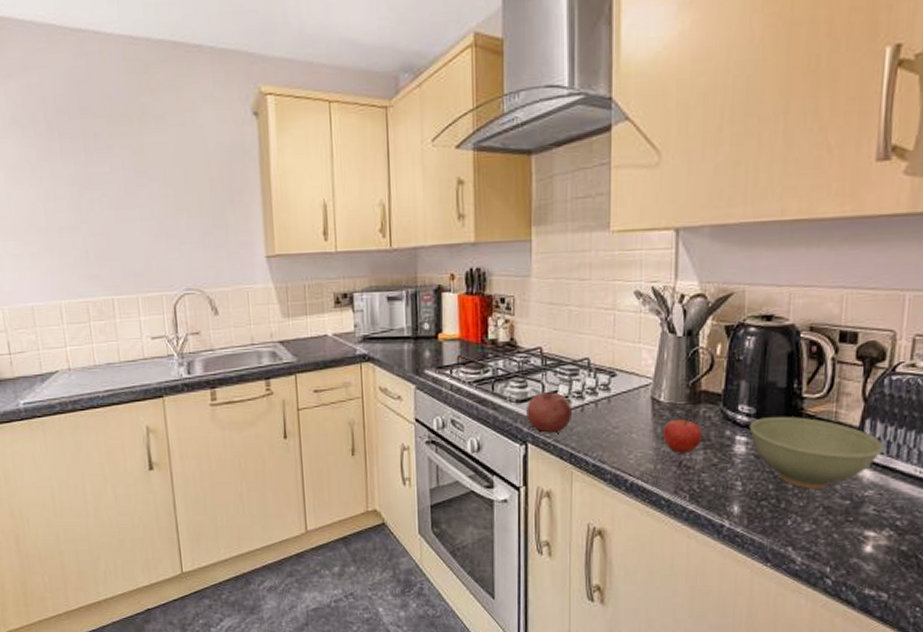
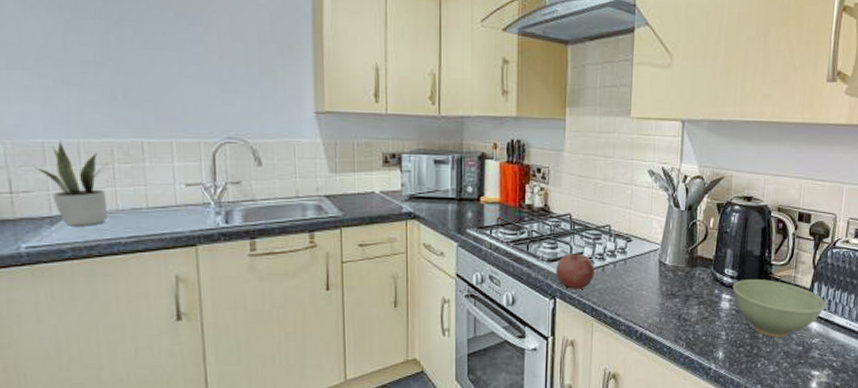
potted plant: none [27,303,87,382] -> present [35,140,109,226]
fruit: present [662,418,702,453] -> none [666,279,697,308]

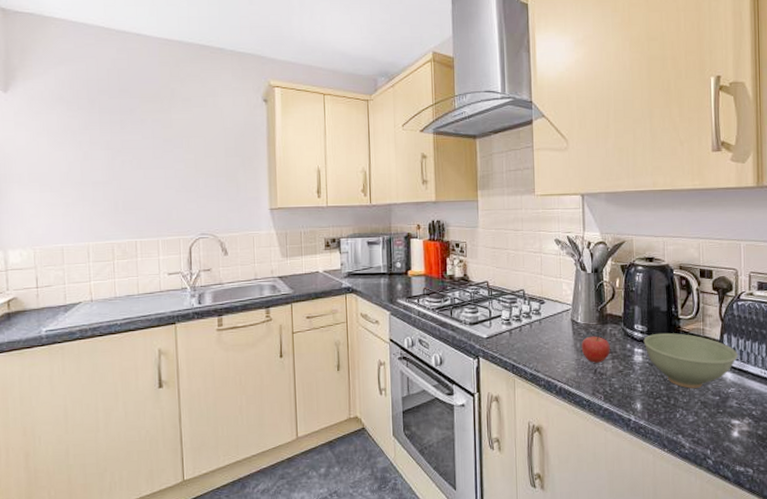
potted plant: present [35,140,109,226] -> none [55,244,110,312]
fruit: present [556,252,594,290] -> none [478,315,513,350]
fruit: none [666,279,697,308] -> present [581,336,610,363]

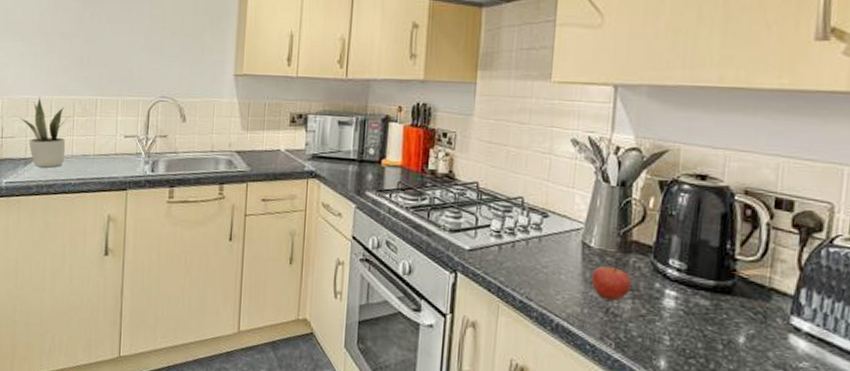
potted plant: none [55,244,110,312] -> present [20,96,71,168]
bowl: present [643,332,738,389] -> none [679,274,820,354]

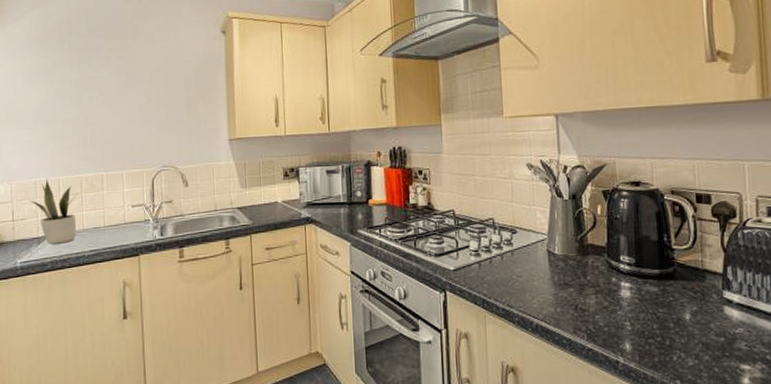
fruit: present [591,265,632,301] -> none [559,268,593,298]

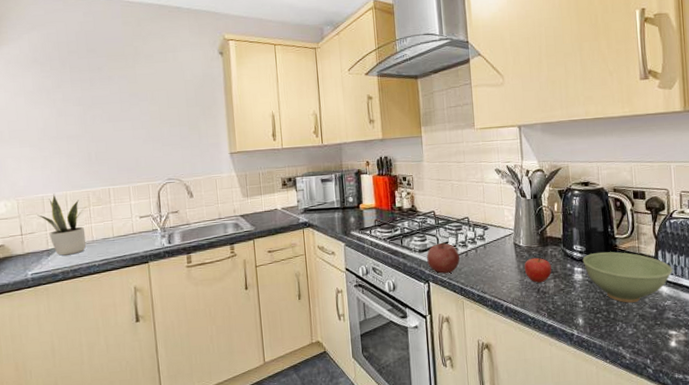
fruit: none [444,246,482,283] -> present [427,242,460,274]
fruit: none [559,268,593,298] -> present [524,257,552,283]
bowl: none [631,265,746,328] -> present [582,251,673,303]

